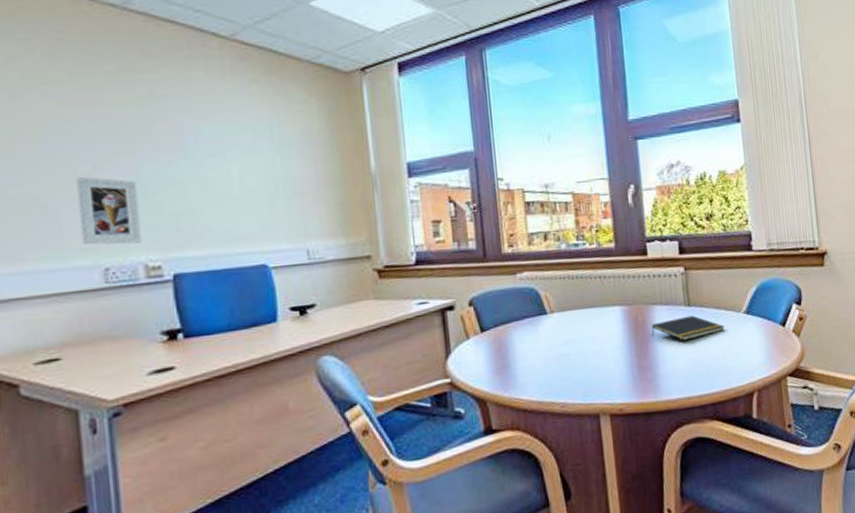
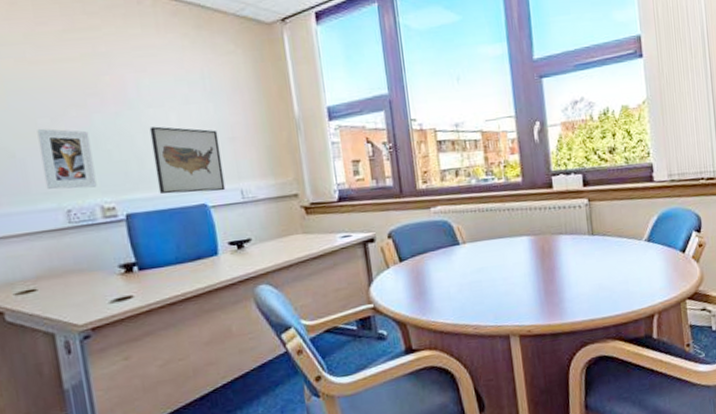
wall art: none [207,178,290,253] -> present [149,126,226,195]
notepad: present [651,315,725,341] -> none [557,244,627,268]

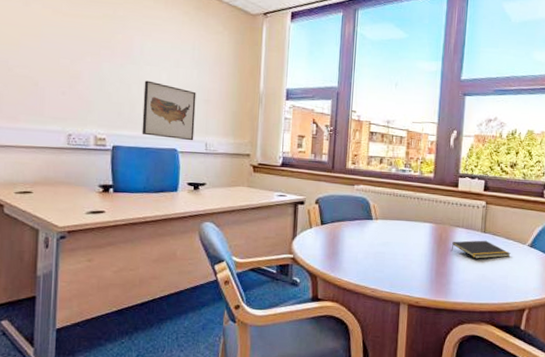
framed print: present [37,129,97,190] -> none [56,67,97,120]
notepad: none [557,244,627,268] -> present [451,240,511,259]

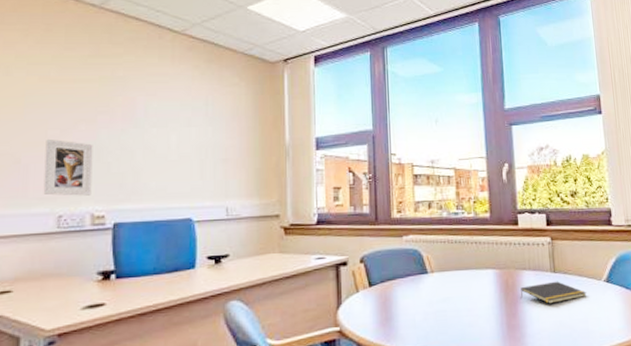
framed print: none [56,67,97,120] -> present [43,140,93,196]
wall art: present [142,80,196,141] -> none [149,144,212,208]

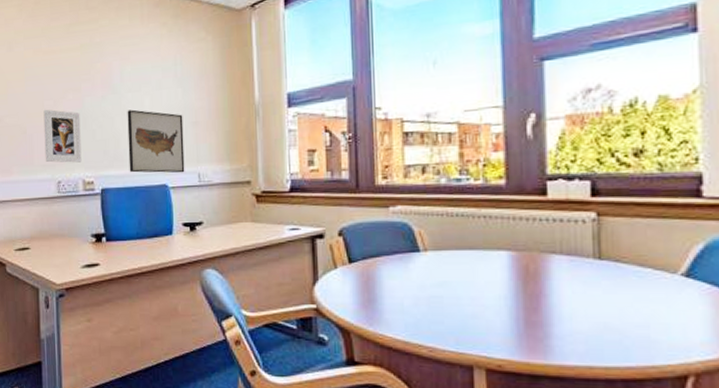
wall art: none [149,144,212,208] -> present [127,109,185,173]
notepad: present [520,281,587,304] -> none [545,271,651,299]

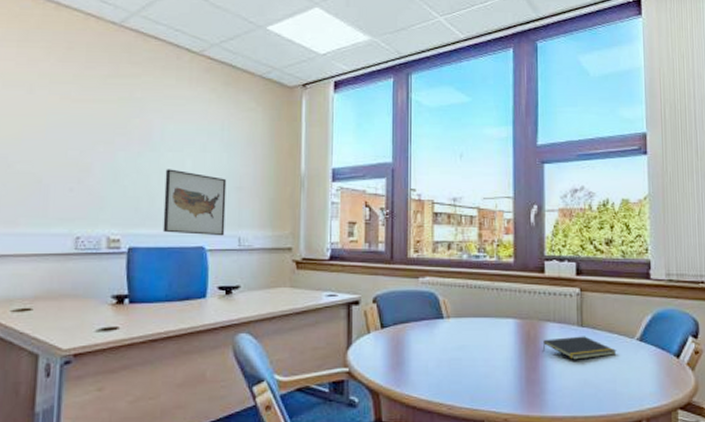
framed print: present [43,110,82,163] -> none [62,160,111,218]
notepad: none [545,271,651,299] -> present [542,336,617,360]

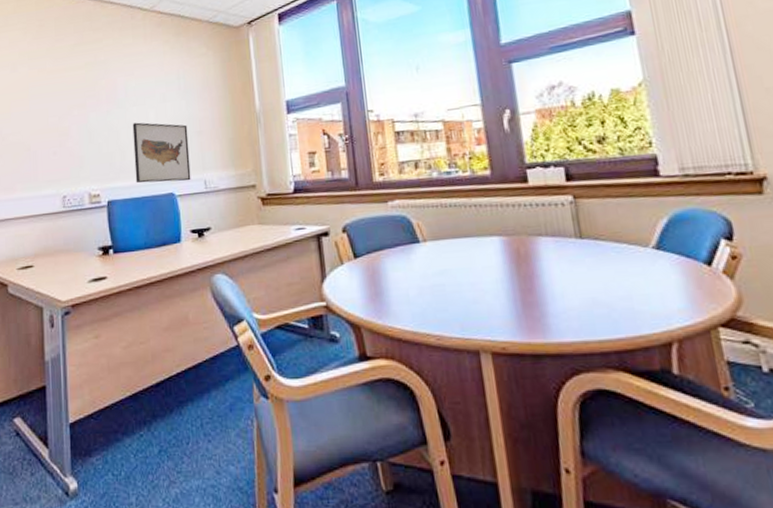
notepad: present [542,336,617,360] -> none [536,249,629,277]

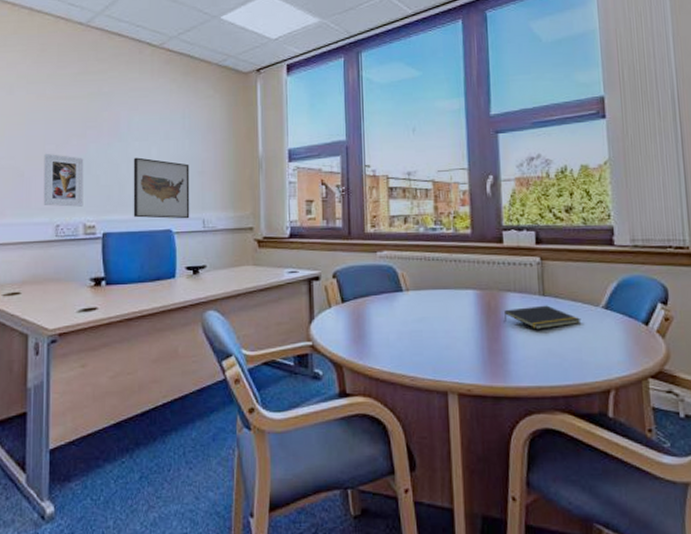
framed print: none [48,126,88,178] -> present [43,154,84,207]
notepad: none [536,249,629,277] -> present [503,305,581,330]

